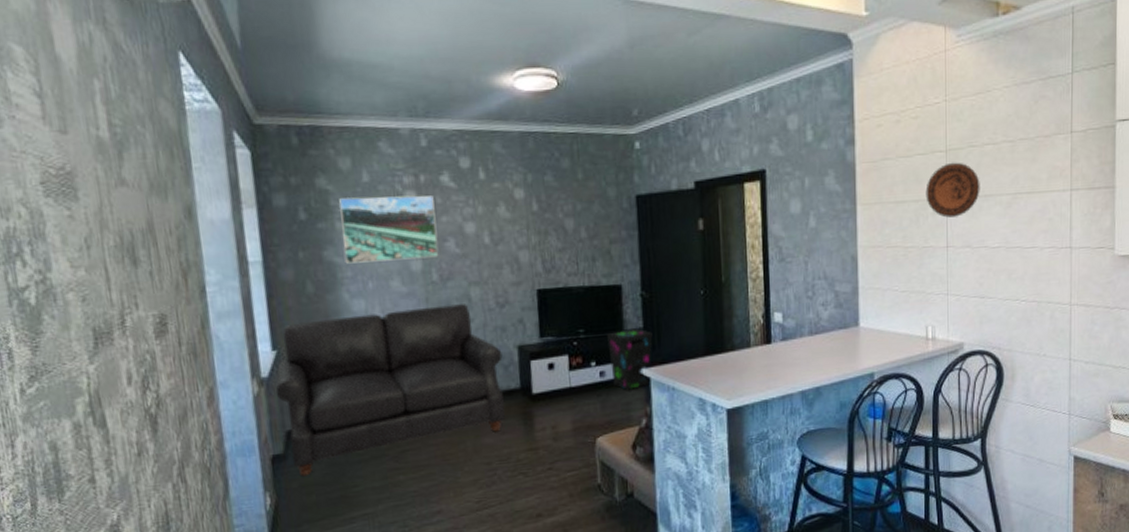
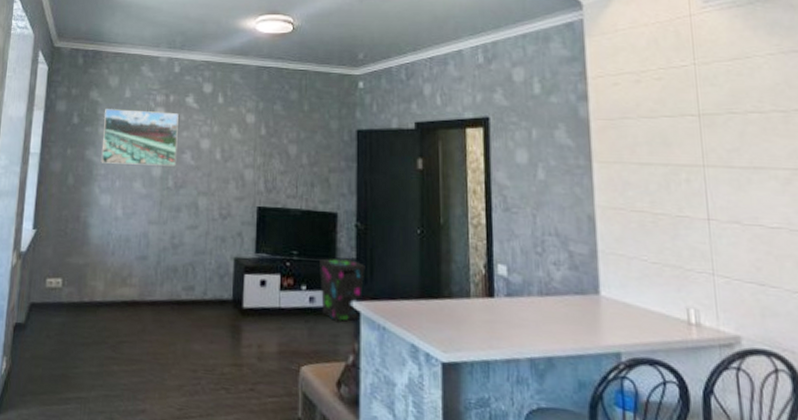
sofa: present [275,304,506,477] -> none [28,208,220,349]
decorative plate: present [925,162,980,218] -> none [676,128,747,188]

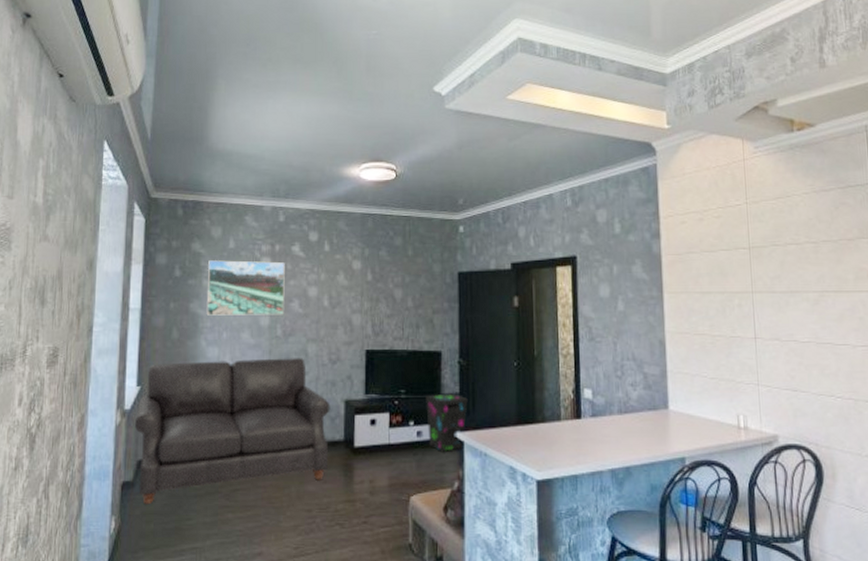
sofa: none [28,208,220,349] -> present [134,358,330,505]

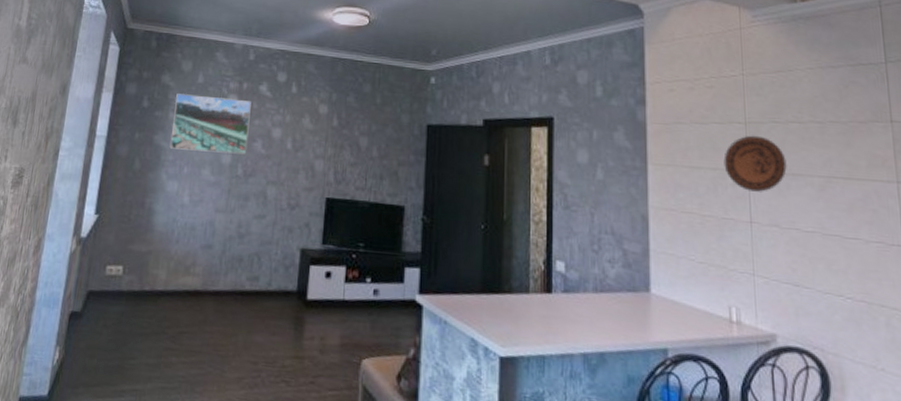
sofa: present [134,358,330,505] -> none [86,193,286,339]
speaker: present [426,392,468,453] -> none [384,250,430,316]
decorative plate: none [730,259,786,310] -> present [723,135,787,192]

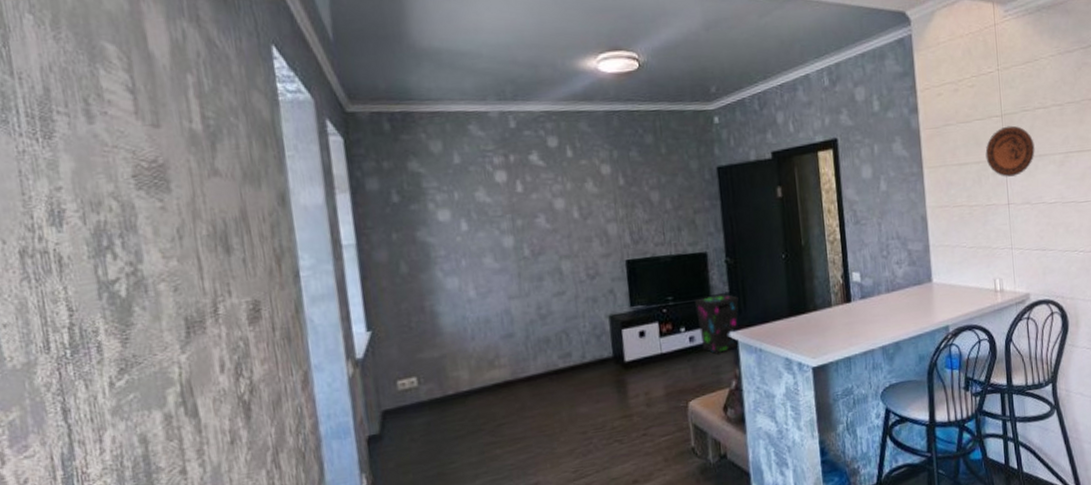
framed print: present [169,93,251,155] -> none [431,174,530,243]
speaker: none [384,250,430,316] -> present [695,292,739,355]

